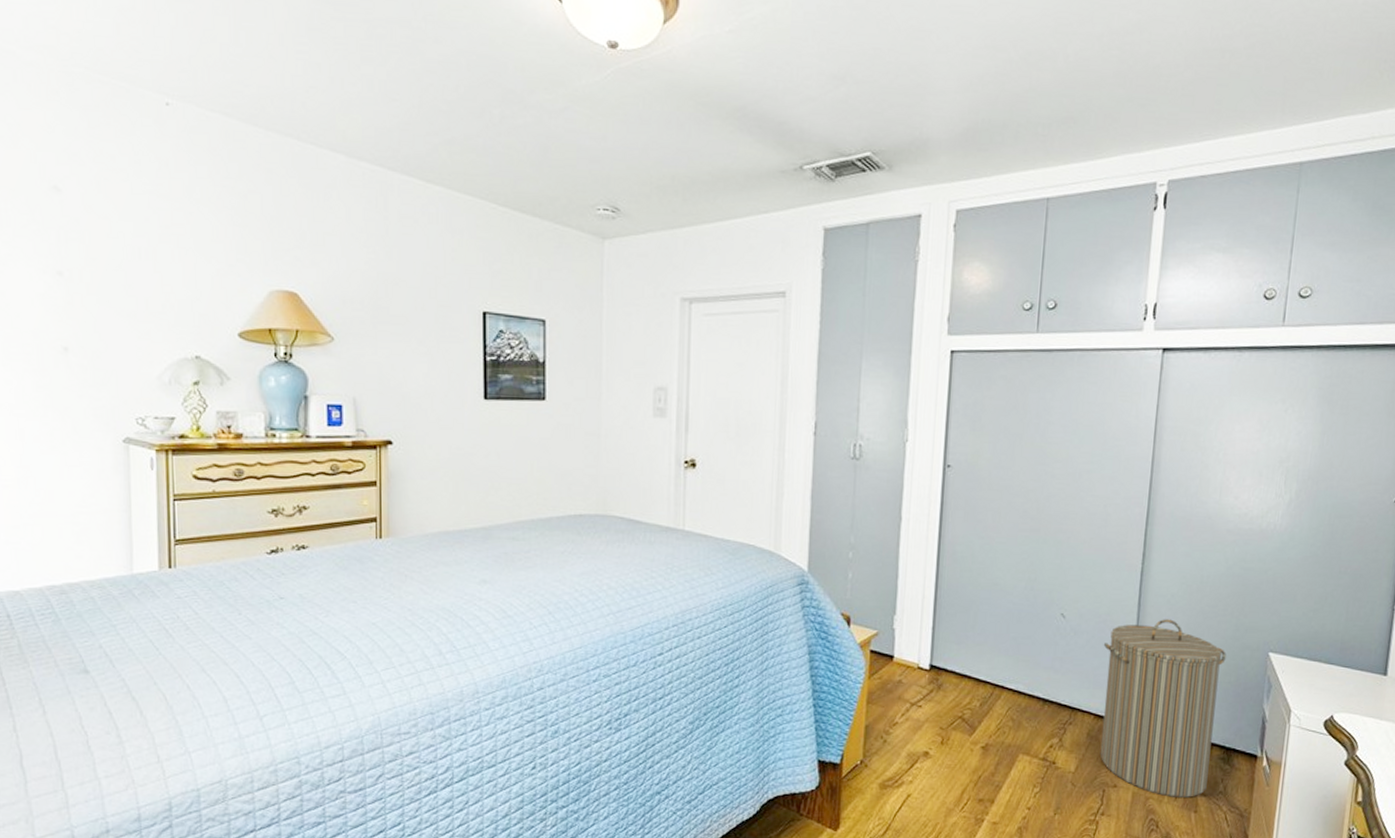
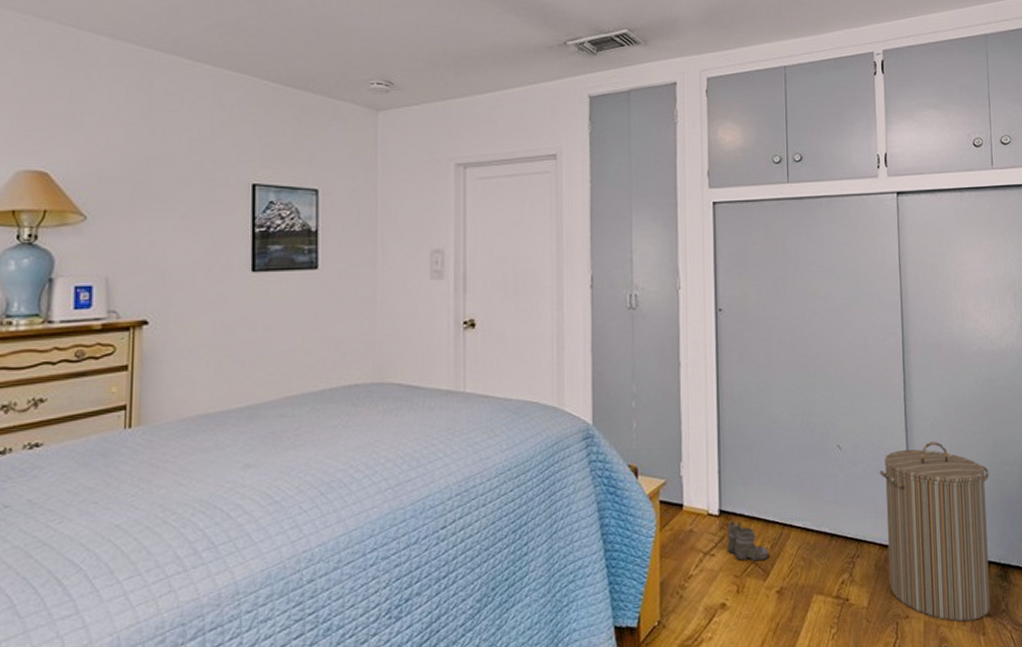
boots: none [934,675,977,720] -> present [726,520,769,565]

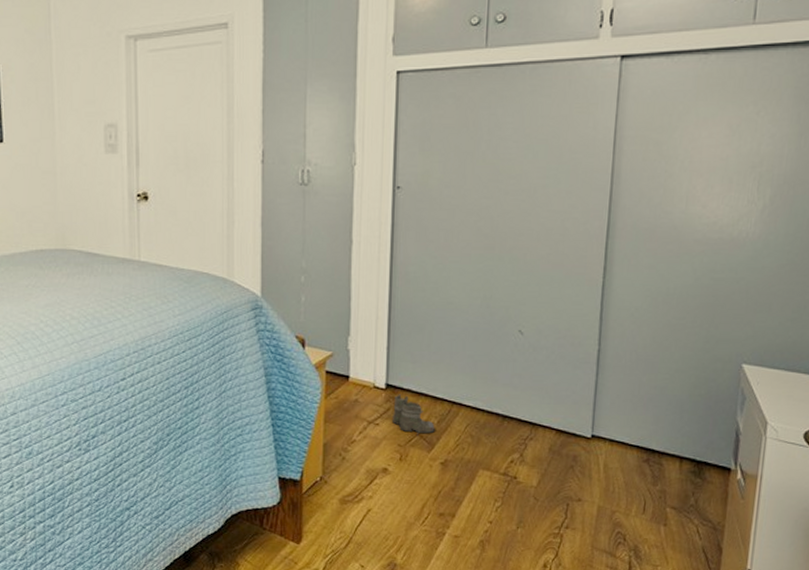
laundry hamper: present [879,441,990,622] -> none [563,333,696,511]

